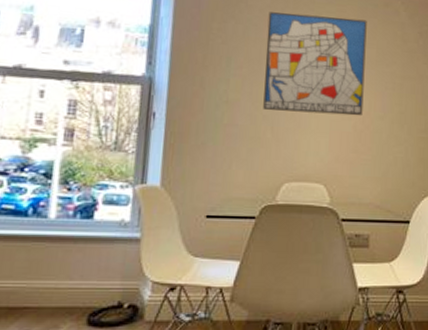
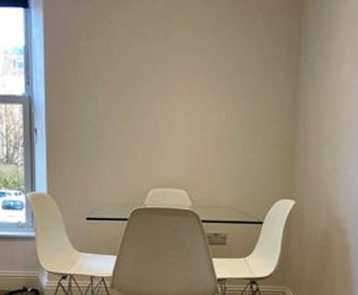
wall art: present [263,12,367,116] -> none [129,26,224,126]

